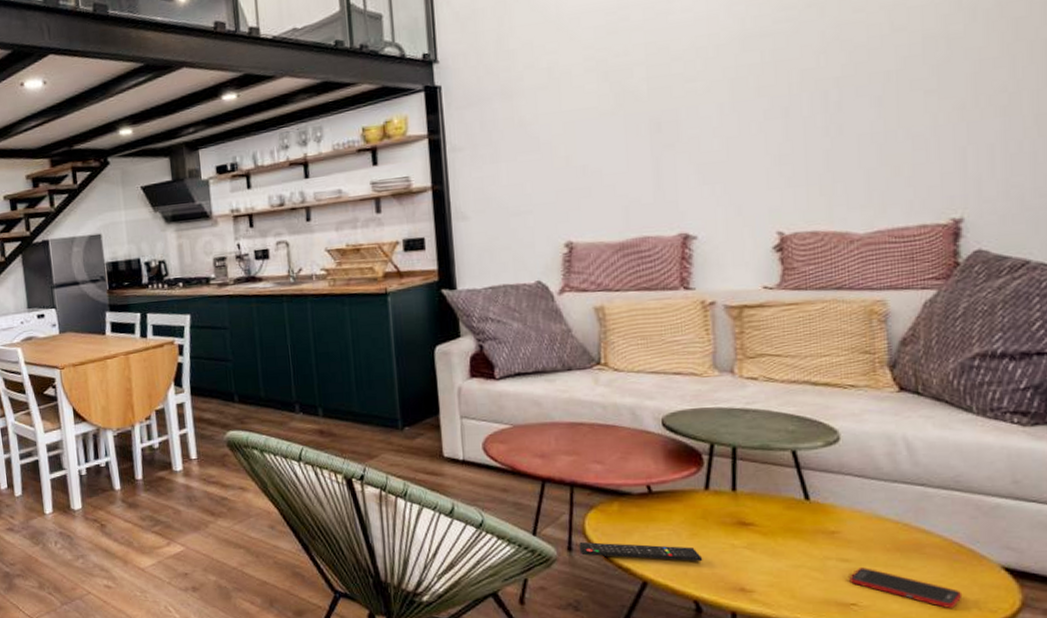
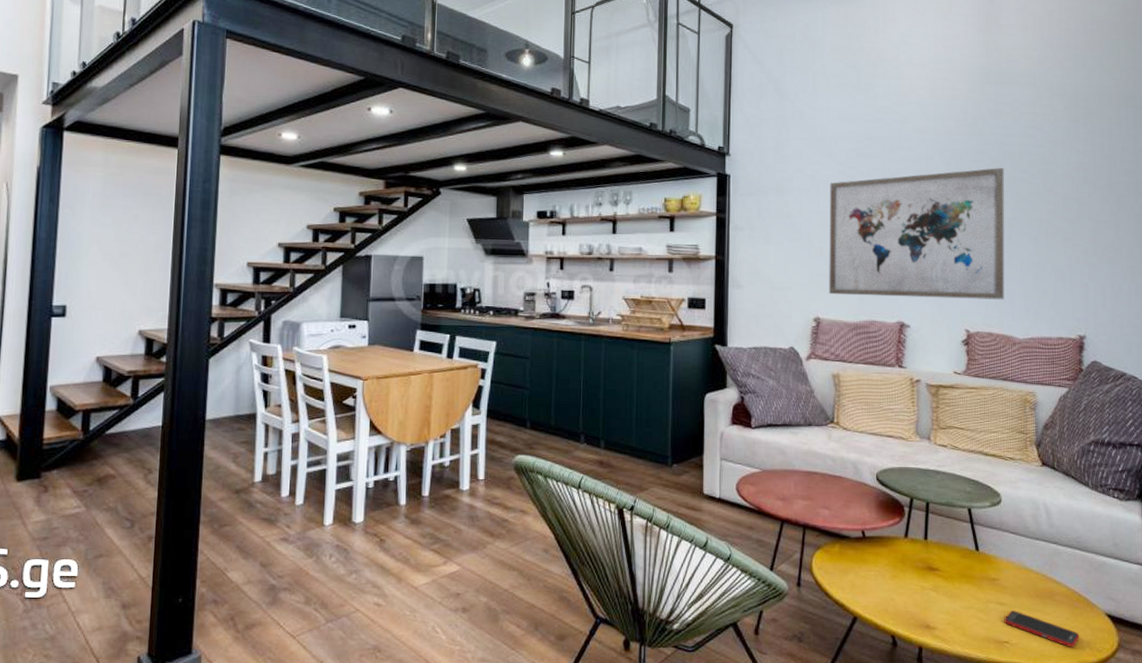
wall art: none [573,10,834,212] -> present [829,167,1004,300]
remote control: present [579,541,703,561] -> none [806,578,900,600]

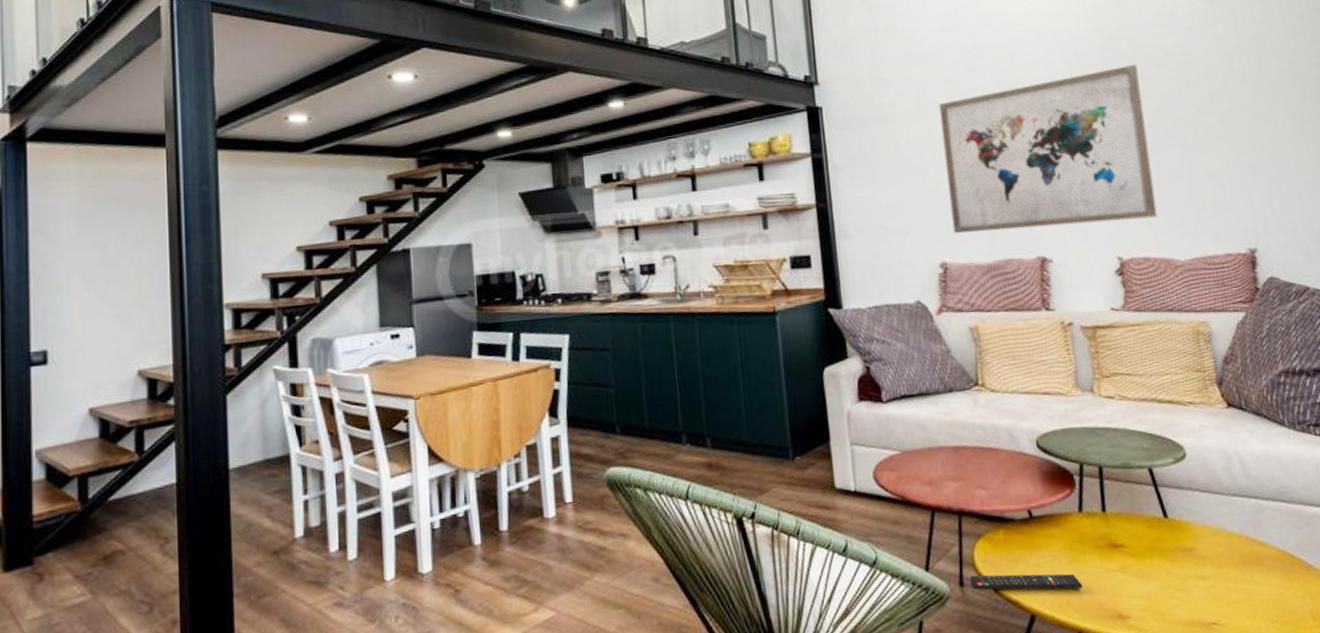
remote control: none [806,578,900,600] -> present [970,573,1083,590]
cell phone: present [1004,611,1080,647] -> none [1208,584,1300,621]

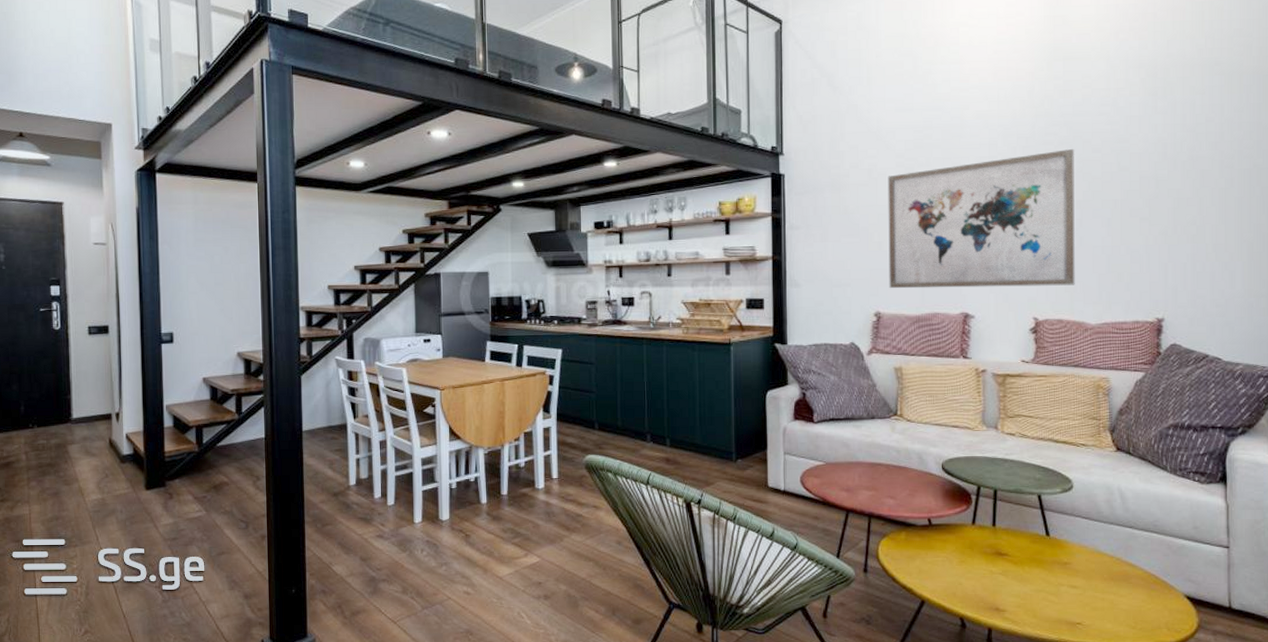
remote control: present [970,573,1083,590] -> none [873,564,968,584]

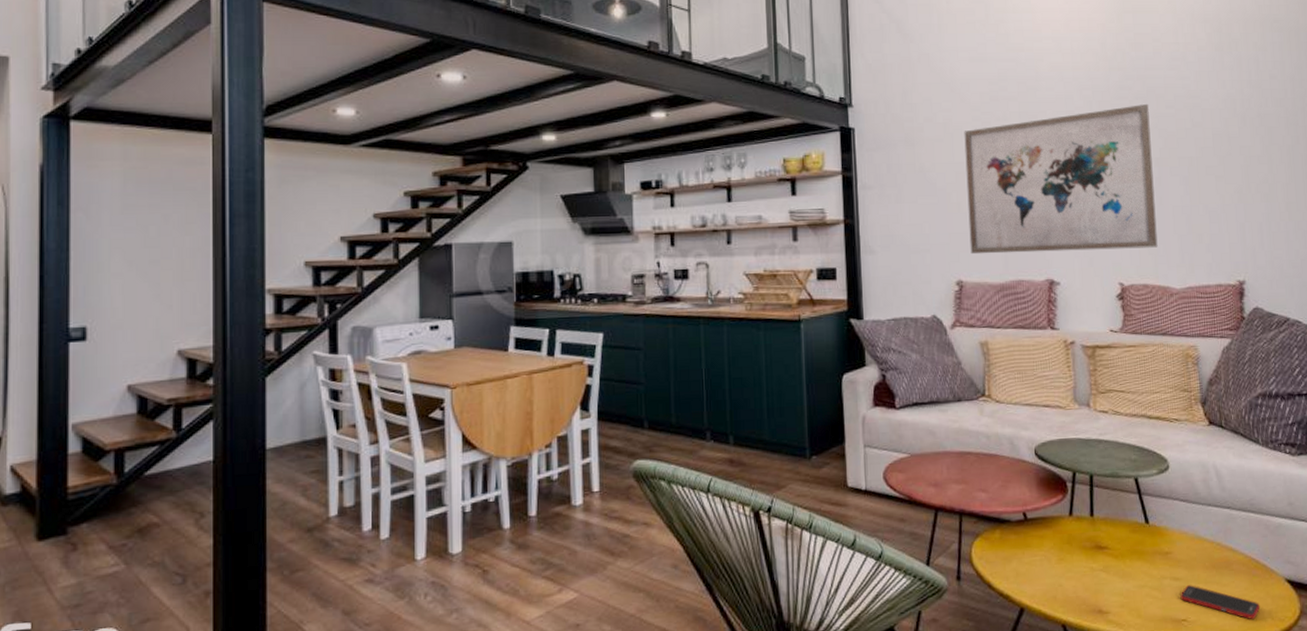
cell phone: none [1076,593,1157,628] -> present [1180,585,1261,619]

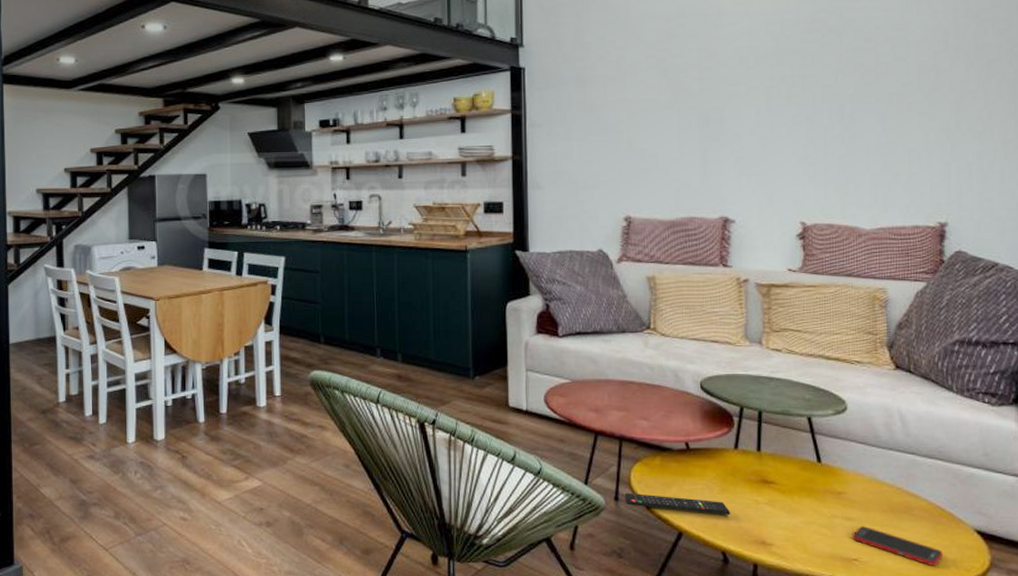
wall art: present [964,103,1158,255] -> none [638,37,847,191]
remote control: none [966,570,1069,586] -> present [625,492,731,515]

